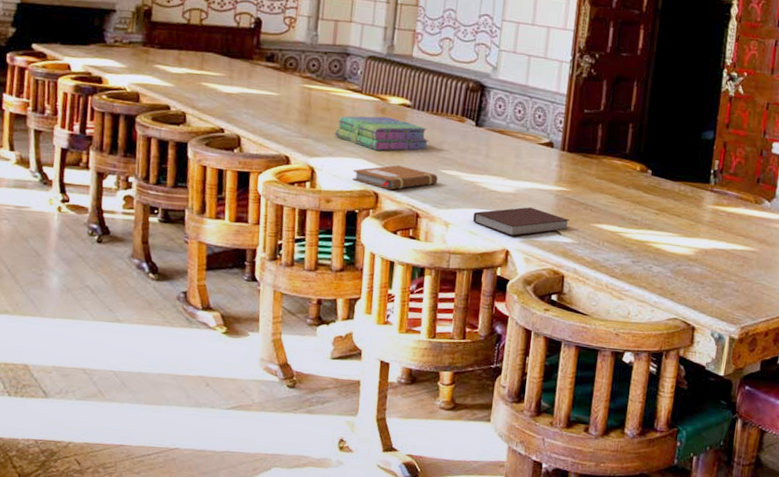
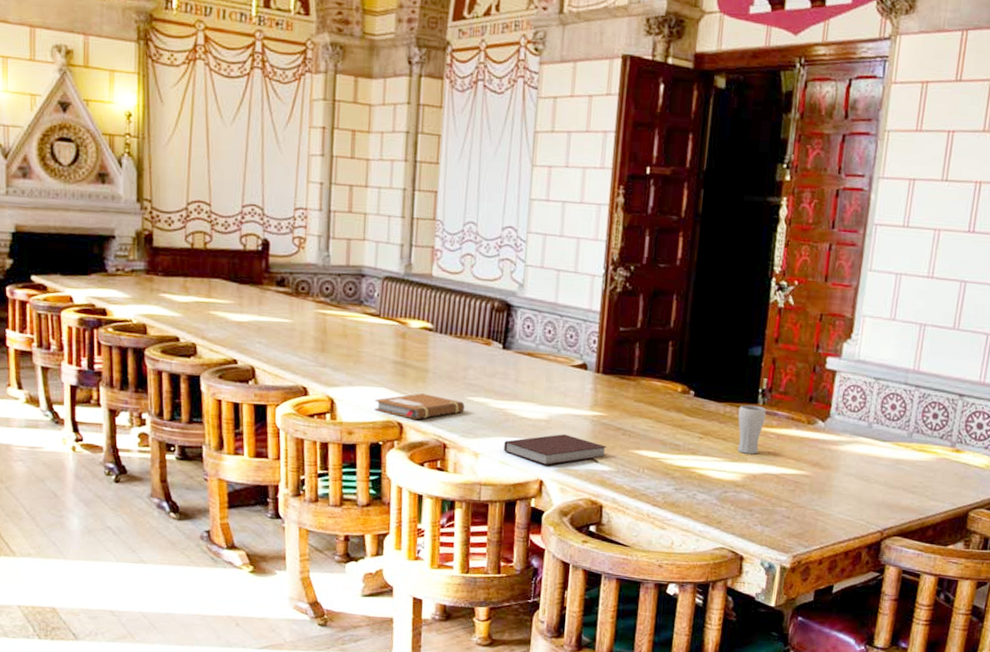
stack of books: present [334,116,429,151] -> none [352,341,454,379]
drinking glass: none [690,184,718,231] -> present [737,404,766,455]

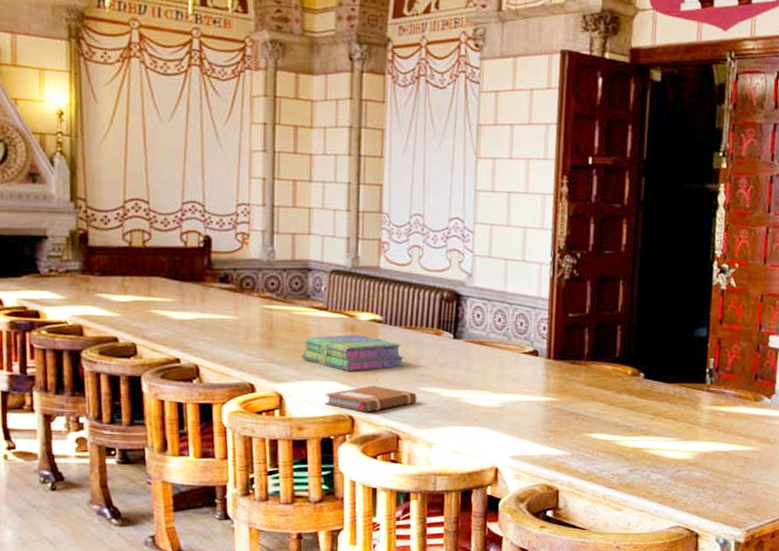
stack of books: none [352,341,454,379] -> present [301,334,405,371]
notebook: present [504,434,607,465] -> none [458,421,561,452]
drinking glass: present [737,404,766,455] -> none [687,384,714,433]

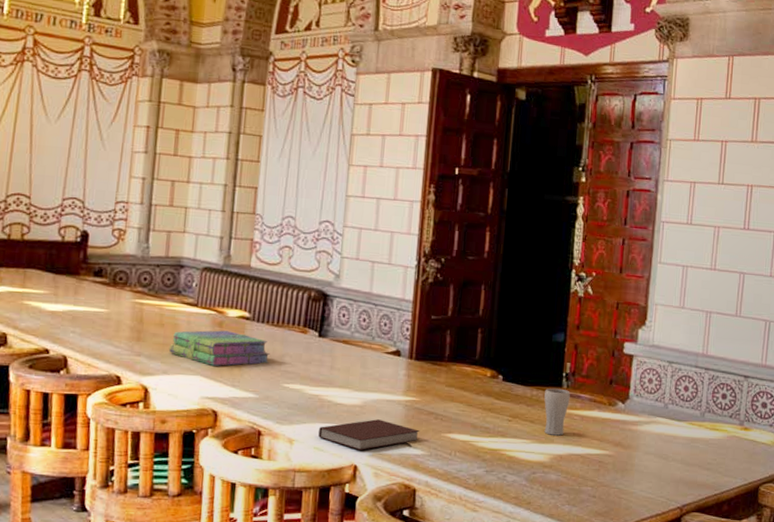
notebook: present [325,385,417,413] -> none [189,381,280,408]
notebook: none [458,421,561,452] -> present [318,419,420,450]
drinking glass: none [687,384,714,433] -> present [544,388,570,436]

